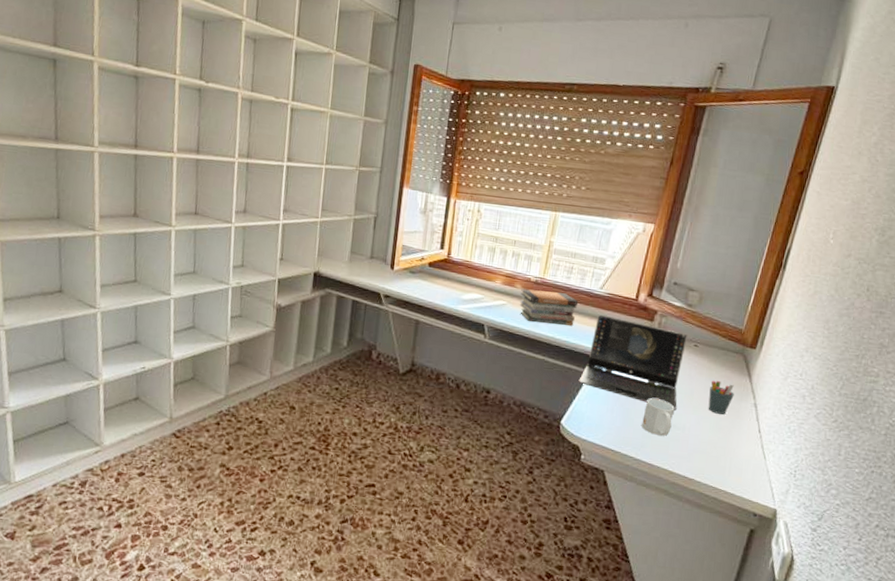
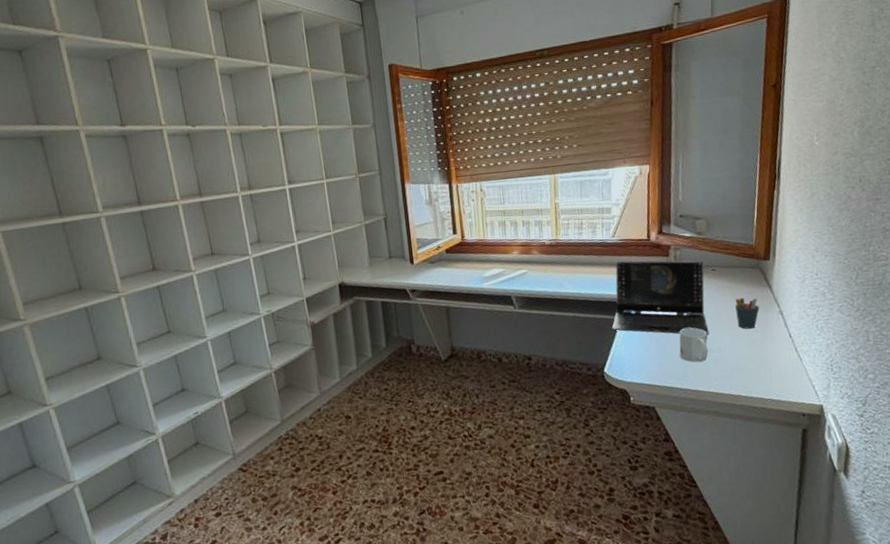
book stack: present [519,289,579,326] -> none [538,249,595,284]

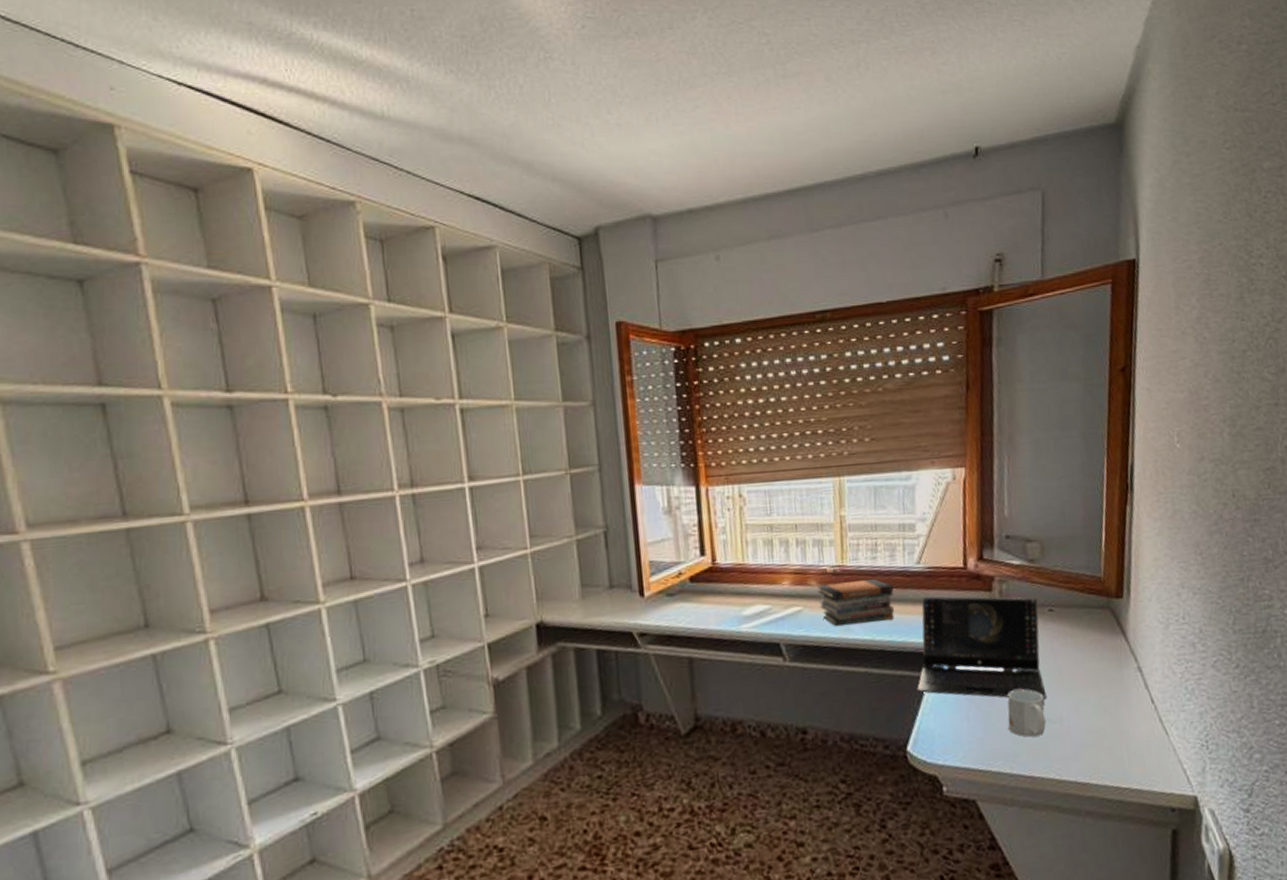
book stack: none [538,249,595,284] -> present [817,579,895,627]
pen holder: present [735,297,760,329] -> none [1079,648,1112,692]

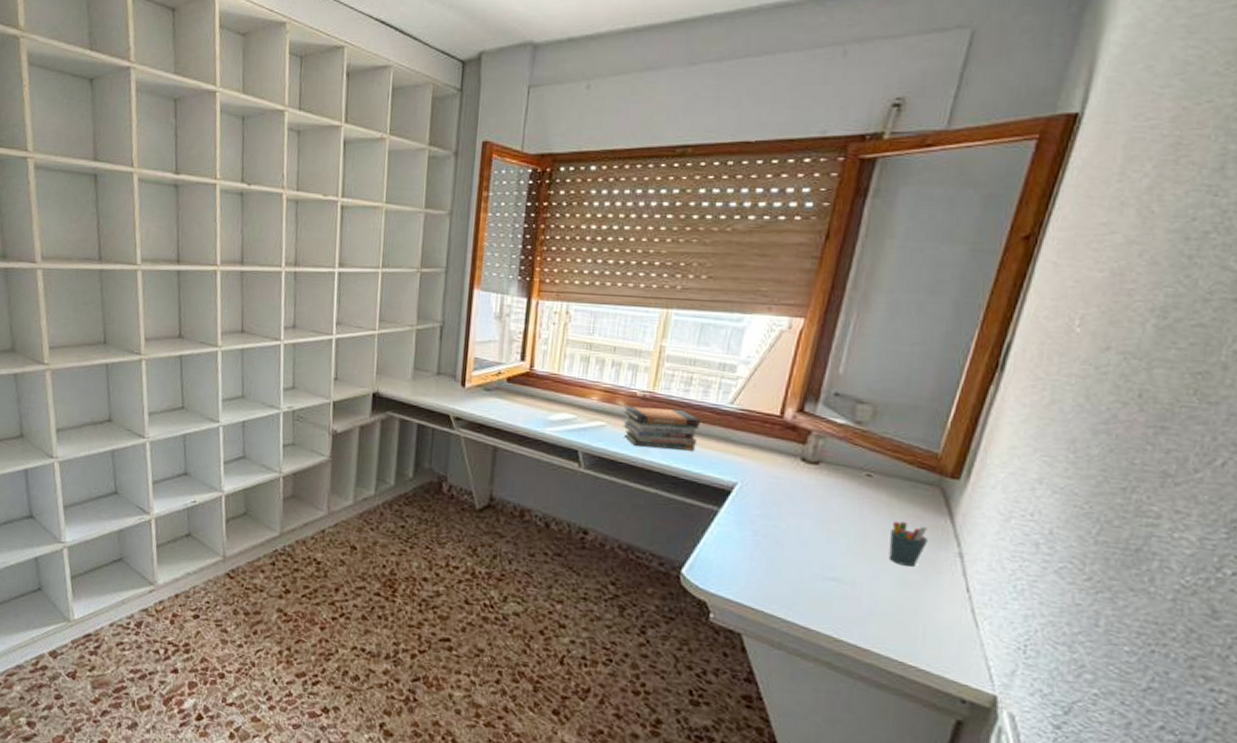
laptop computer: present [917,596,1047,700] -> none [703,436,856,560]
mug: present [1007,689,1046,738] -> none [793,543,840,593]
pen holder: none [1079,648,1112,692] -> present [888,521,928,567]

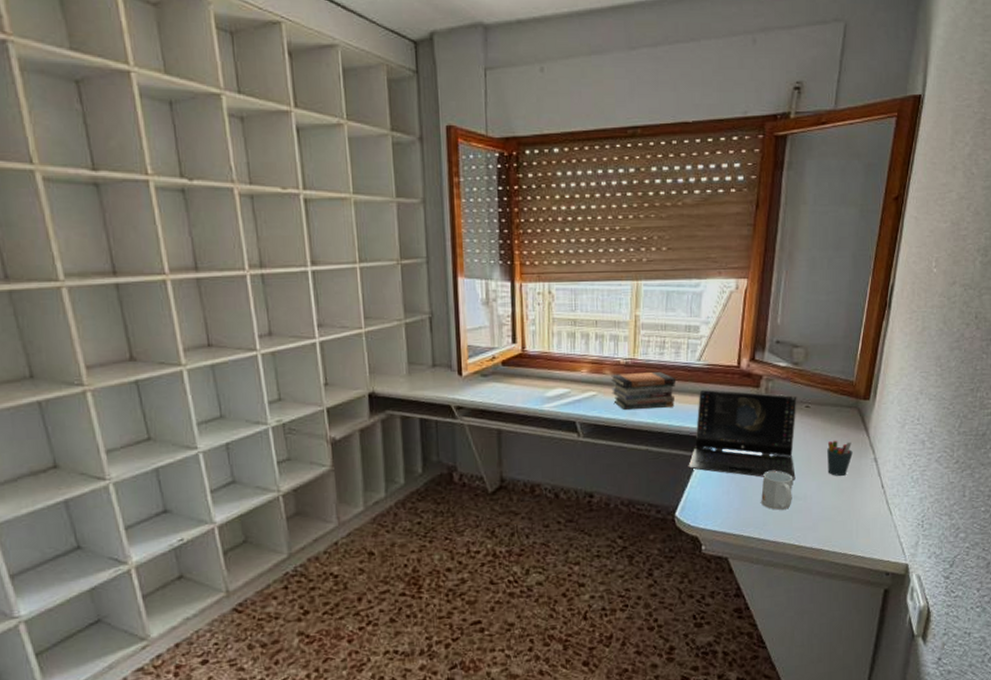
laptop computer: none [703,436,856,560] -> present [688,389,797,480]
mug: none [793,543,840,593] -> present [761,471,793,510]

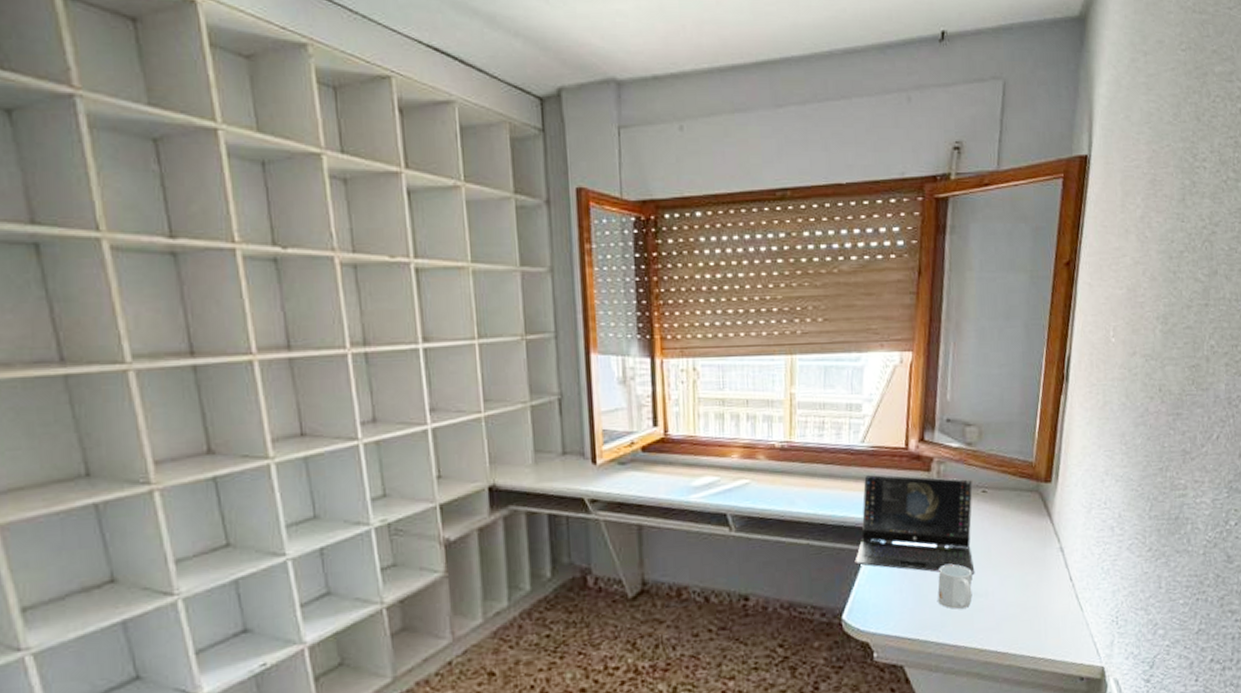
book stack: present [611,372,676,411] -> none [765,456,839,500]
pen holder: present [827,440,853,476] -> none [1008,528,1036,569]

